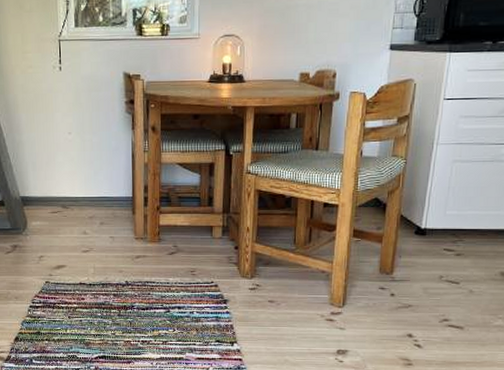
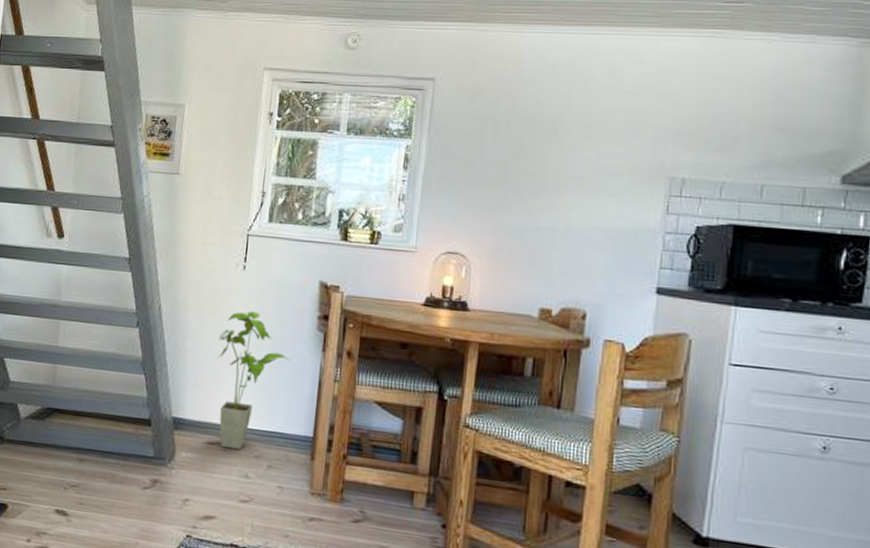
house plant: none [48,104,107,214] -> present [217,311,290,450]

